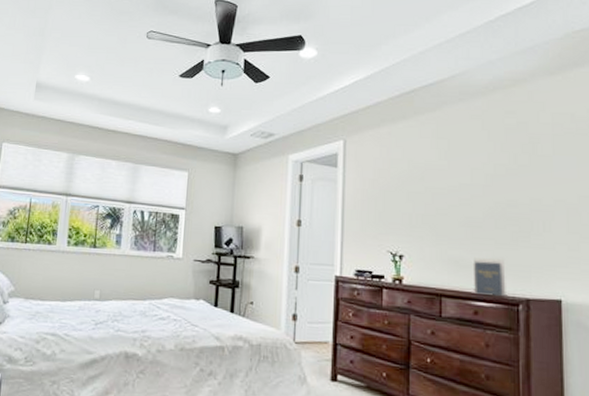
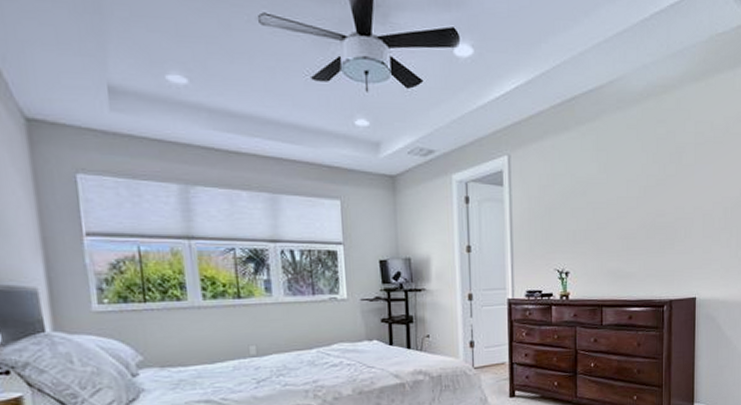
books: present [474,258,506,297] -> none [629,266,654,302]

